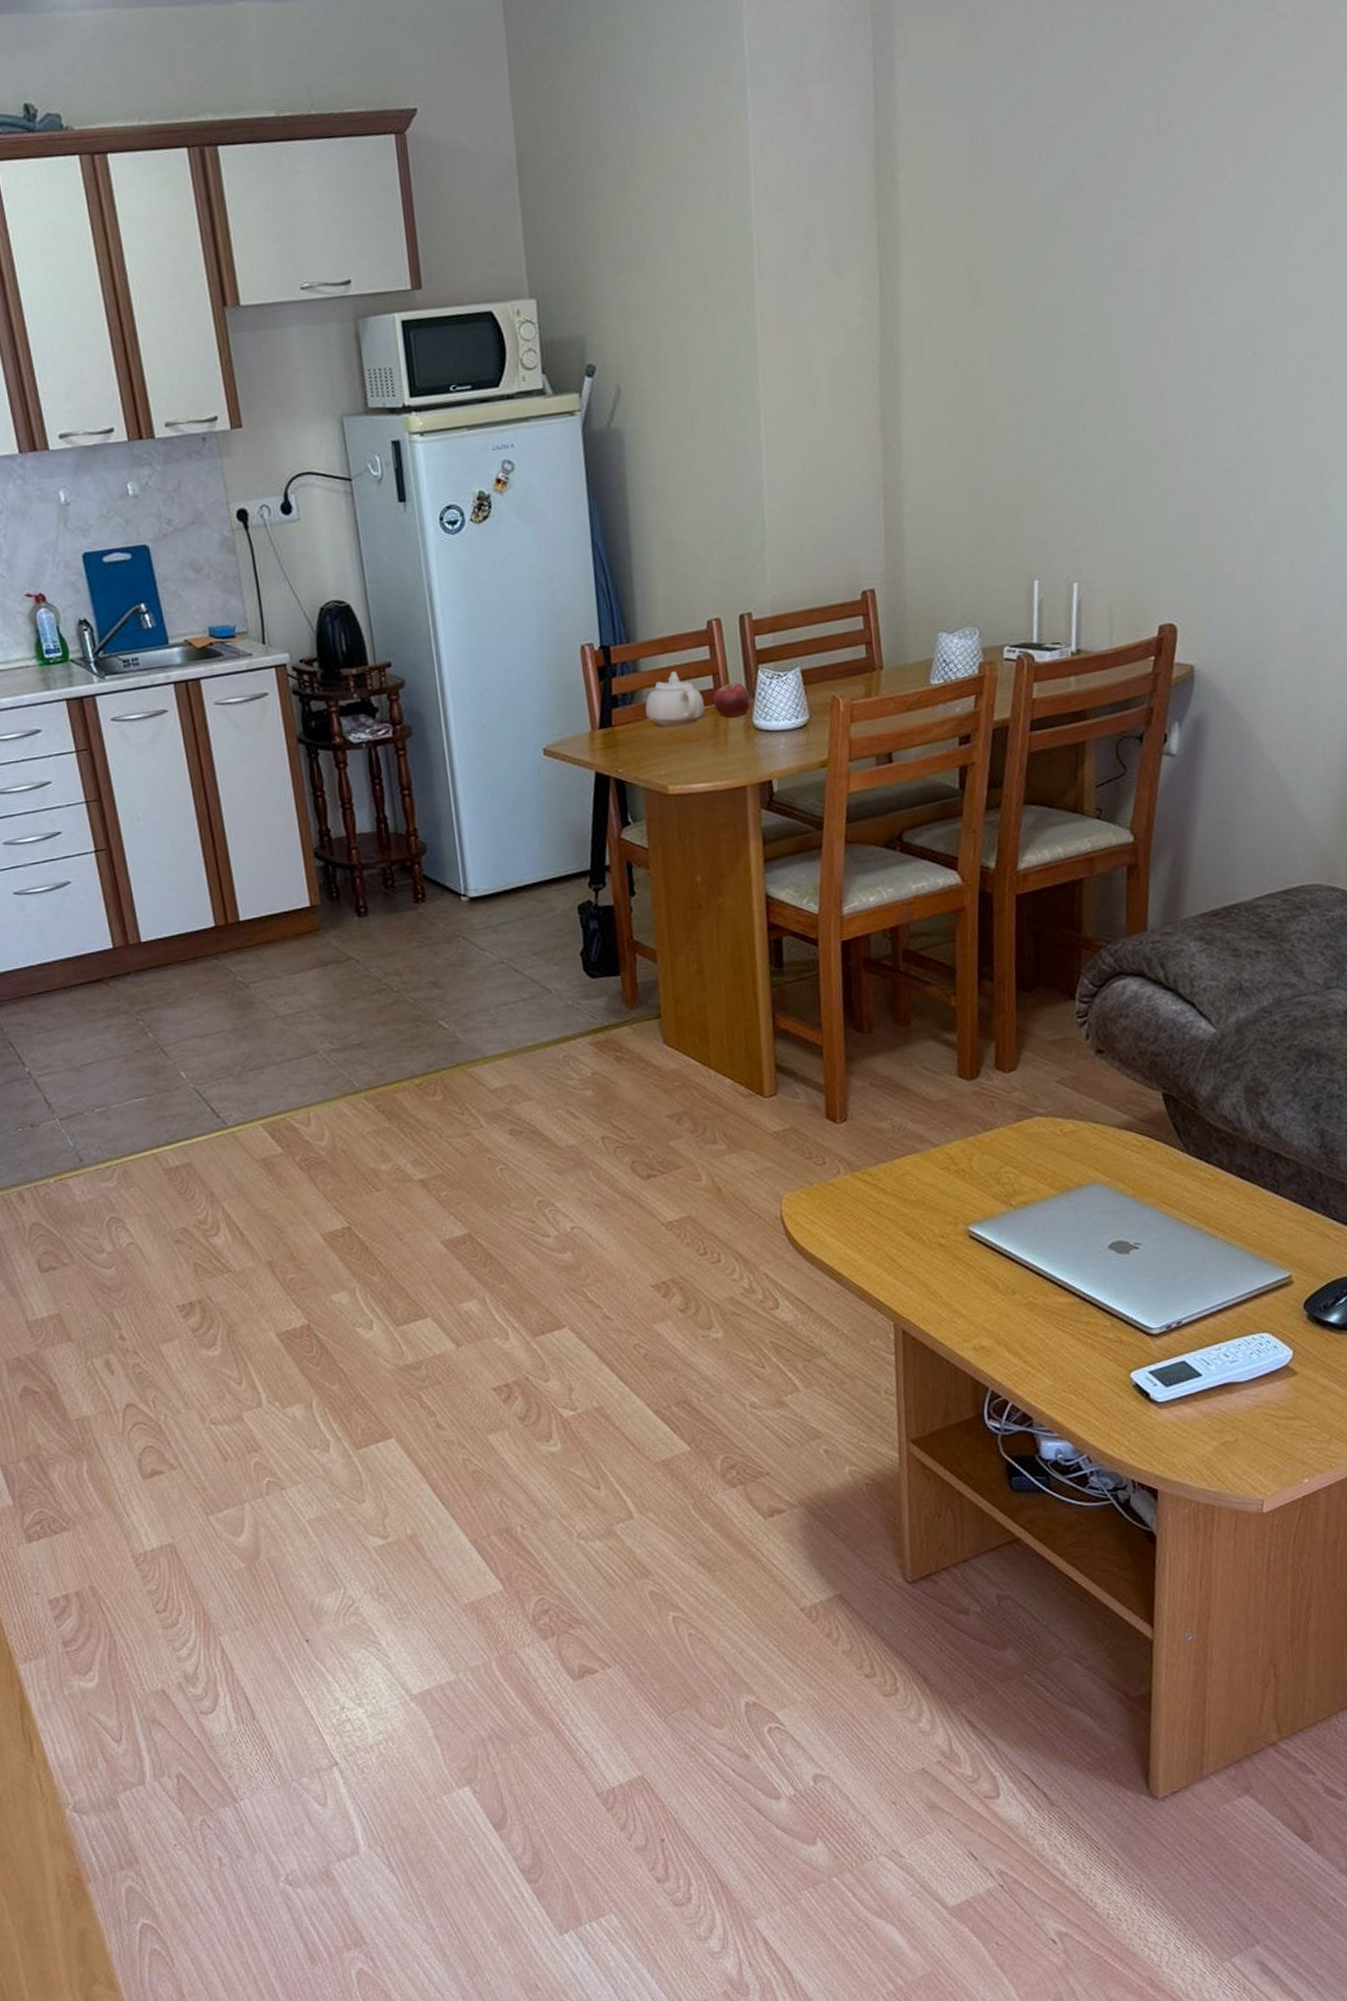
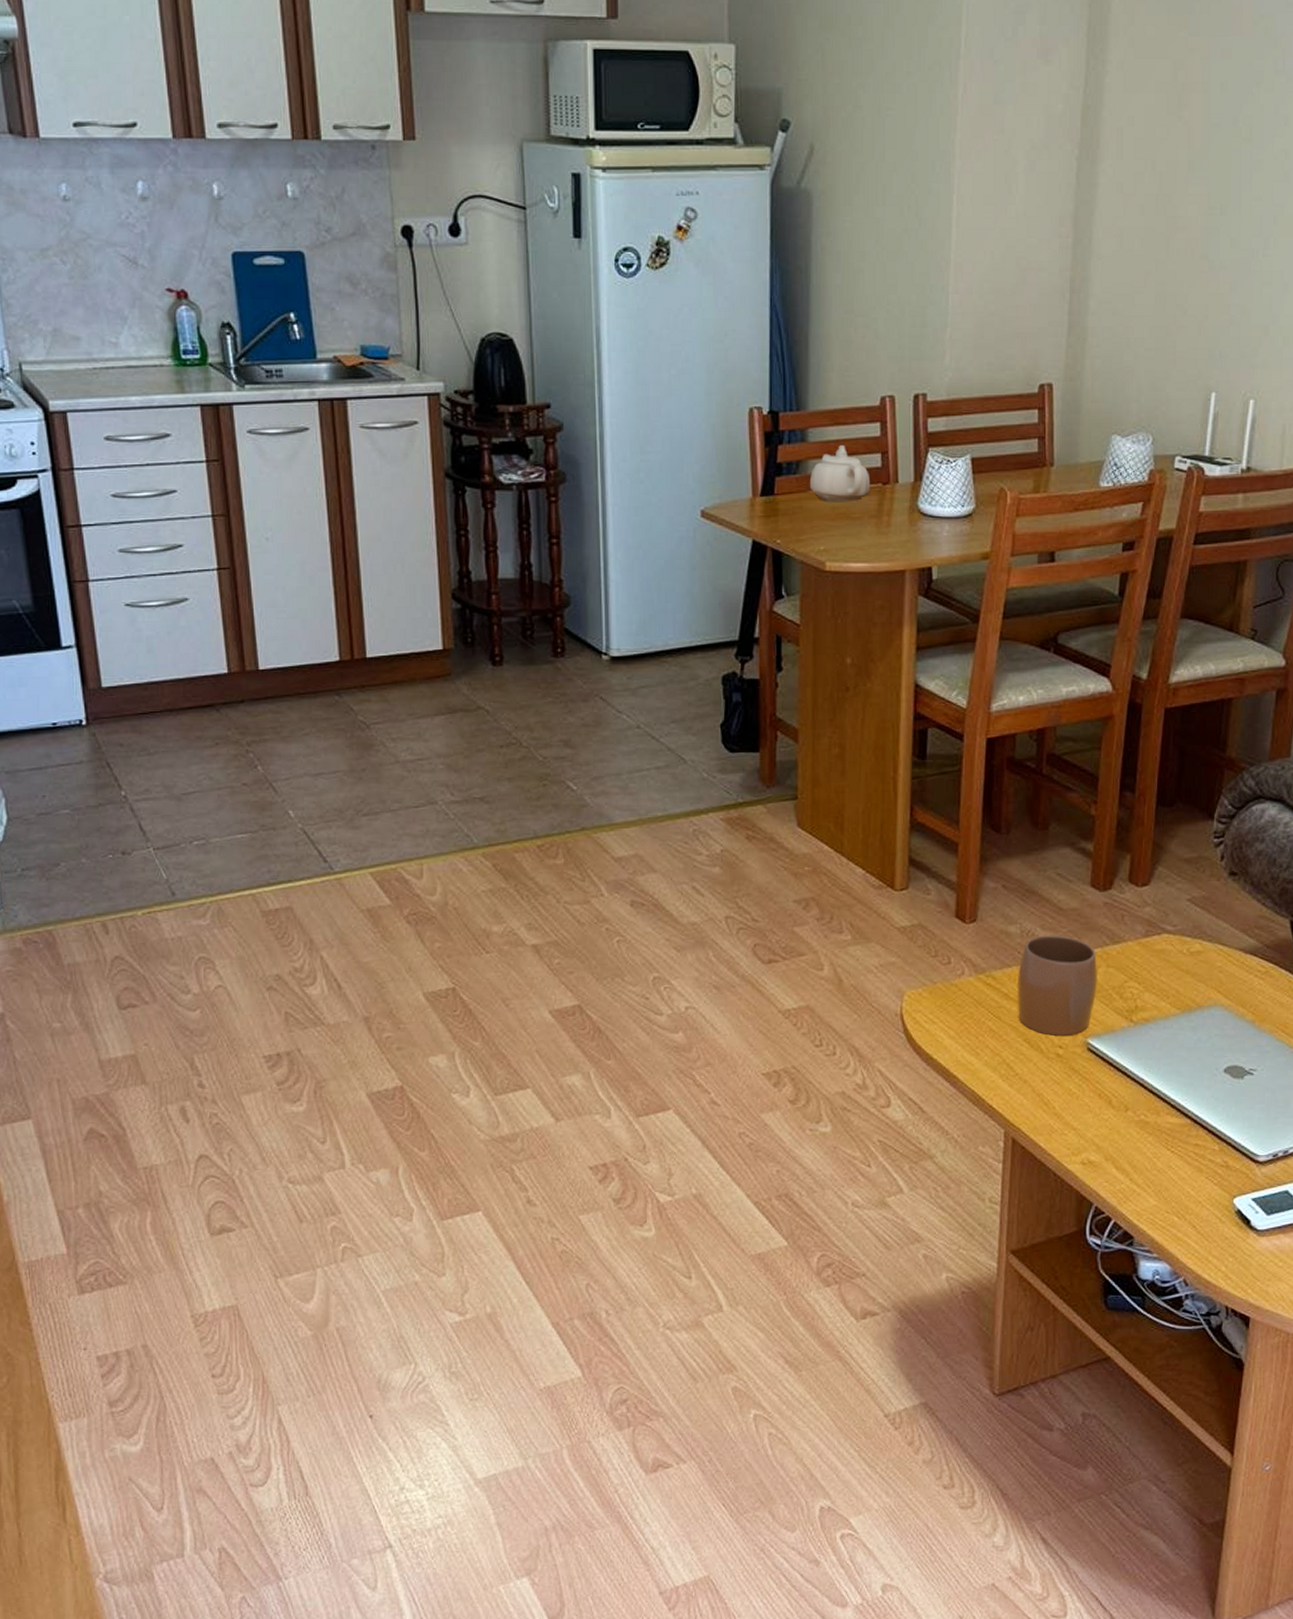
fruit: present [713,682,751,718] -> none [880,462,918,499]
mug: none [893,1127,973,1226] -> present [1018,935,1097,1036]

